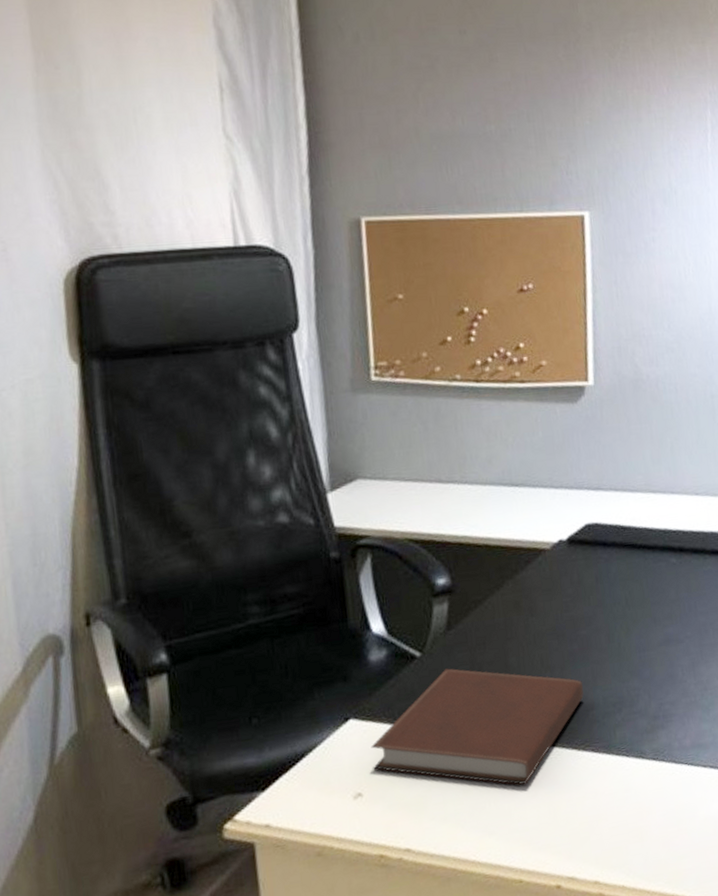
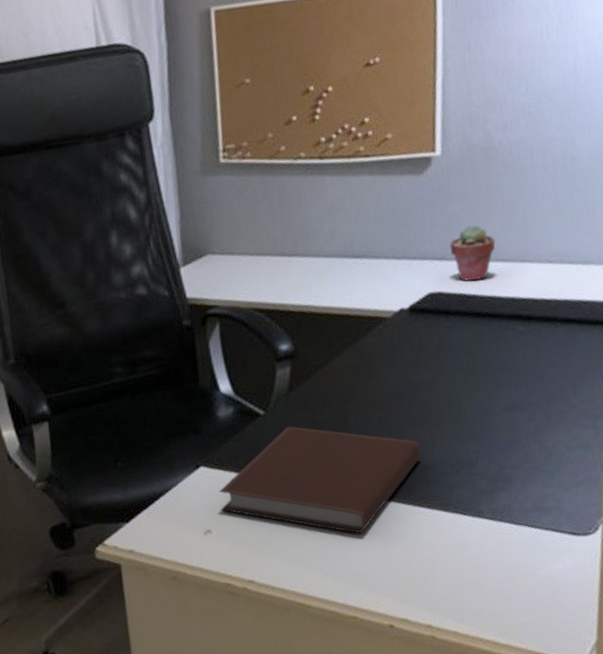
potted succulent: none [604,456,647,512] -> present [449,225,496,281]

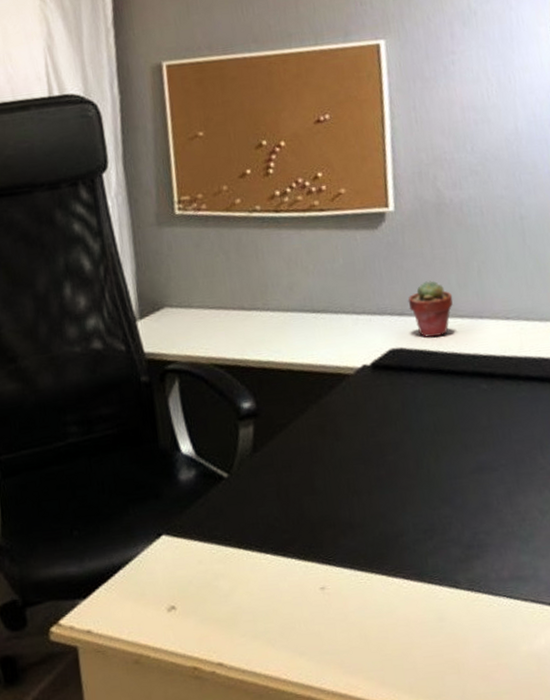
notebook: present [219,426,422,534] -> none [182,489,393,608]

